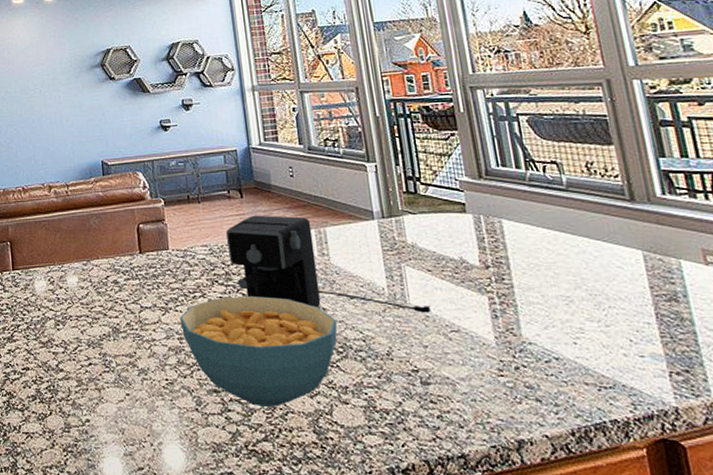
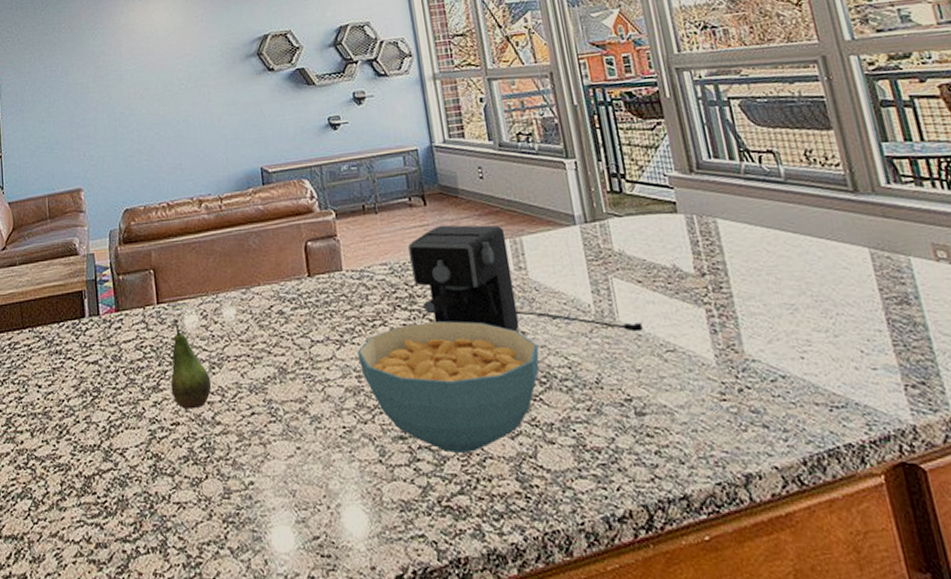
fruit: none [22,284,57,358] -> present [170,319,212,410]

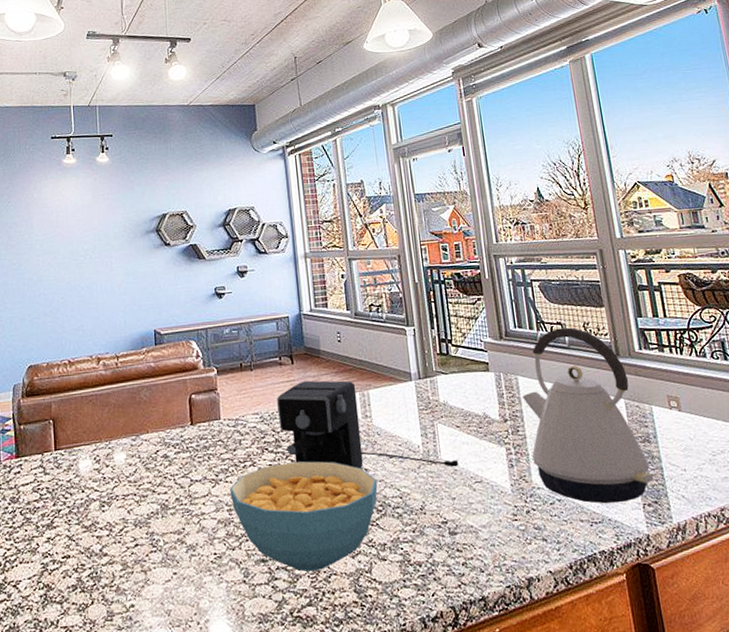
fruit: present [170,319,212,410] -> none [63,464,101,544]
kettle: none [724,156,918,384] -> present [522,327,654,504]

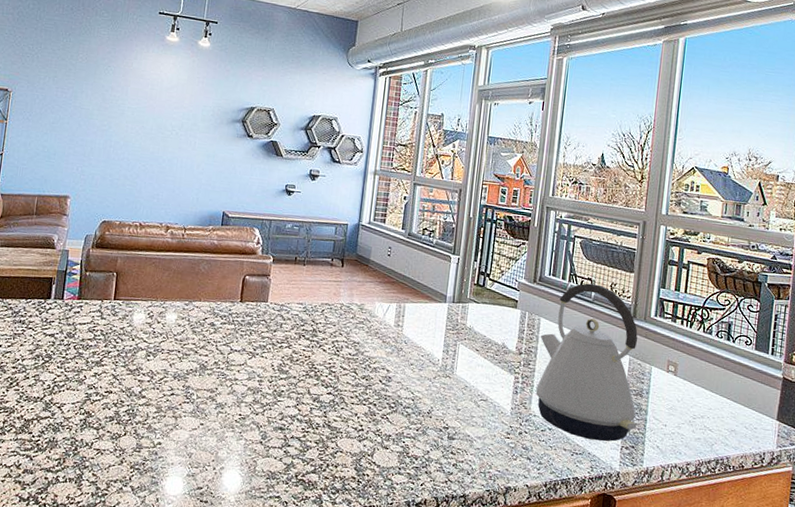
cereal bowl: present [229,461,378,572] -> none [263,350,395,446]
coffee maker: present [276,380,459,469] -> none [319,283,471,384]

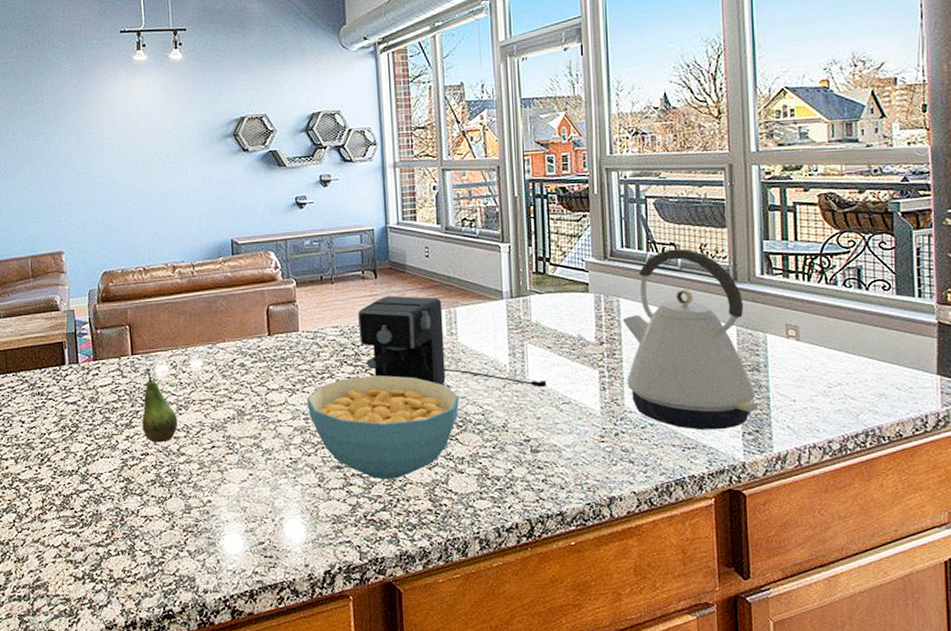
fruit: none [110,314,145,384] -> present [142,368,178,443]
cereal bowl: none [263,350,395,446] -> present [306,375,459,479]
coffee maker: none [319,283,471,384] -> present [357,295,547,388]

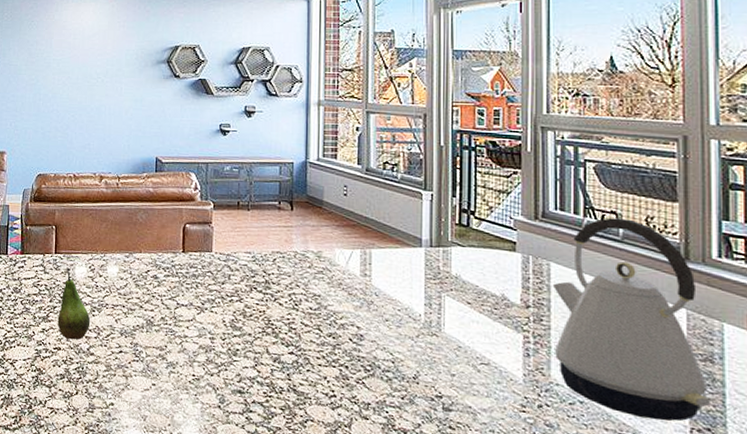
cereal bowl: present [306,375,459,479] -> none [214,304,369,414]
coffee maker: present [357,295,547,388] -> none [270,228,464,344]

